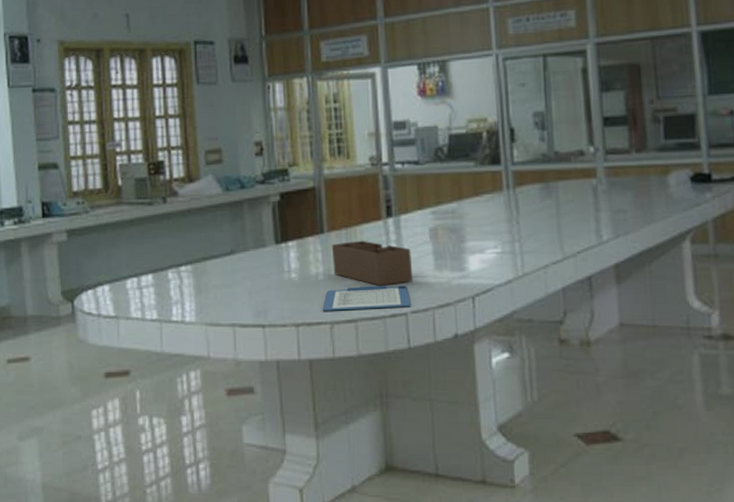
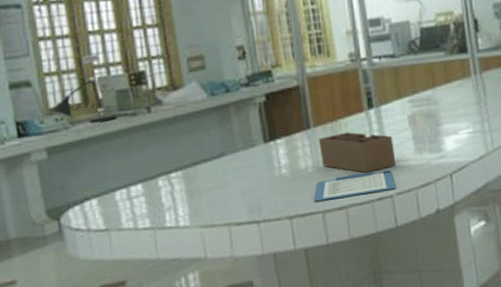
desk lamp: none [73,163,134,210] -> present [50,77,117,124]

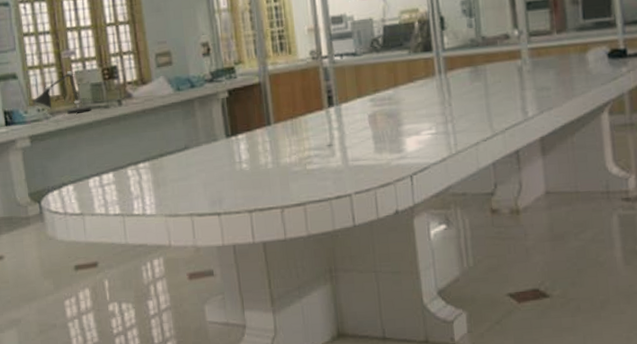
clipboard: present [314,169,396,202] -> none [273,168,354,197]
desk organizer: present [318,132,397,173] -> none [278,129,356,171]

